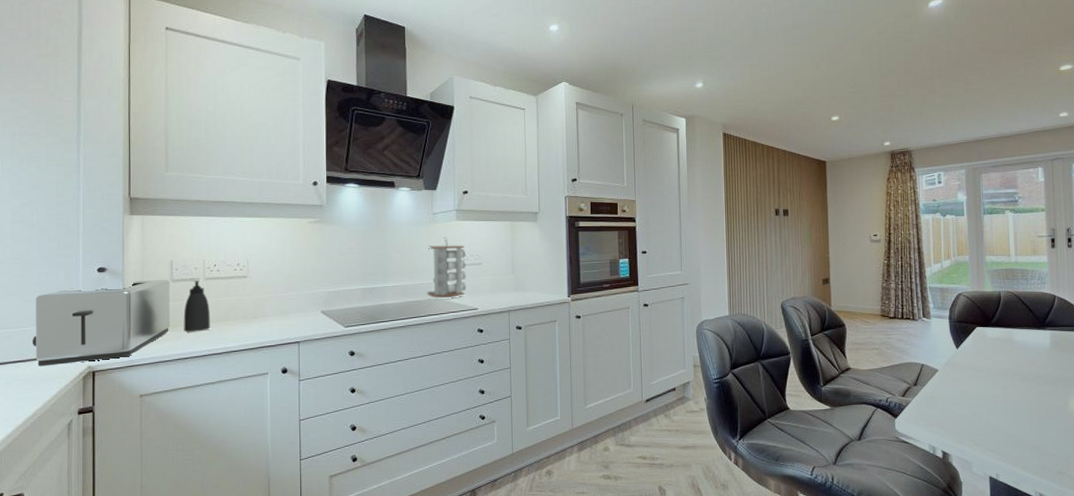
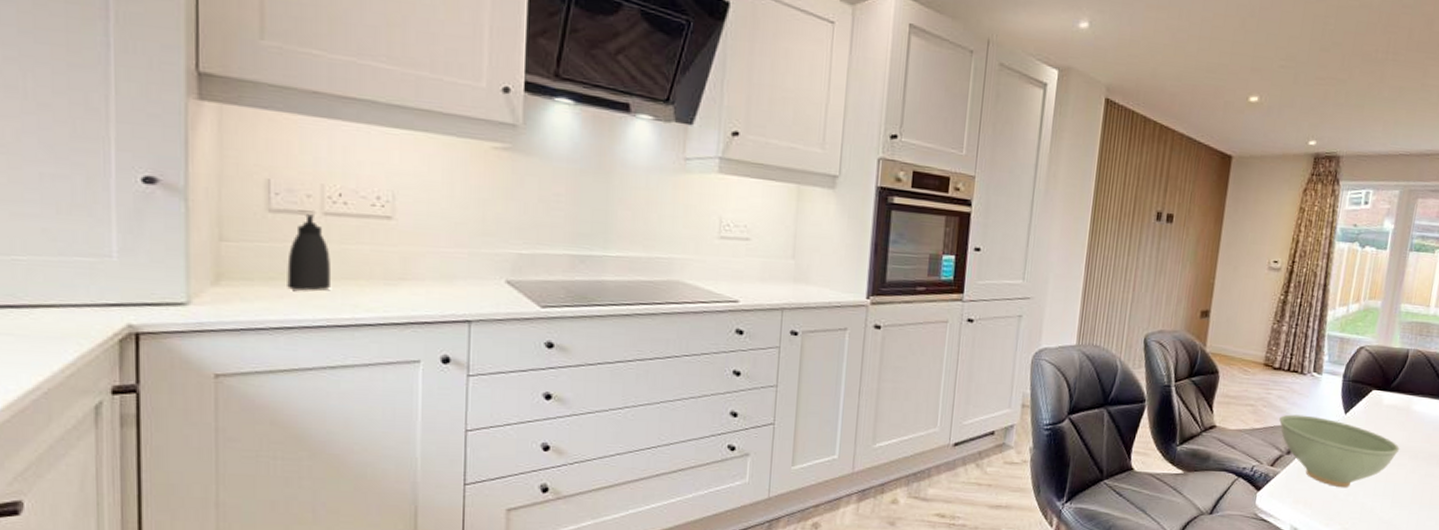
toaster: present [32,279,170,366] -> none [29,203,265,319]
spice rack: present [426,236,466,298] -> none [666,194,728,282]
bowl: none [902,353,1011,409] -> present [1279,414,1400,487]

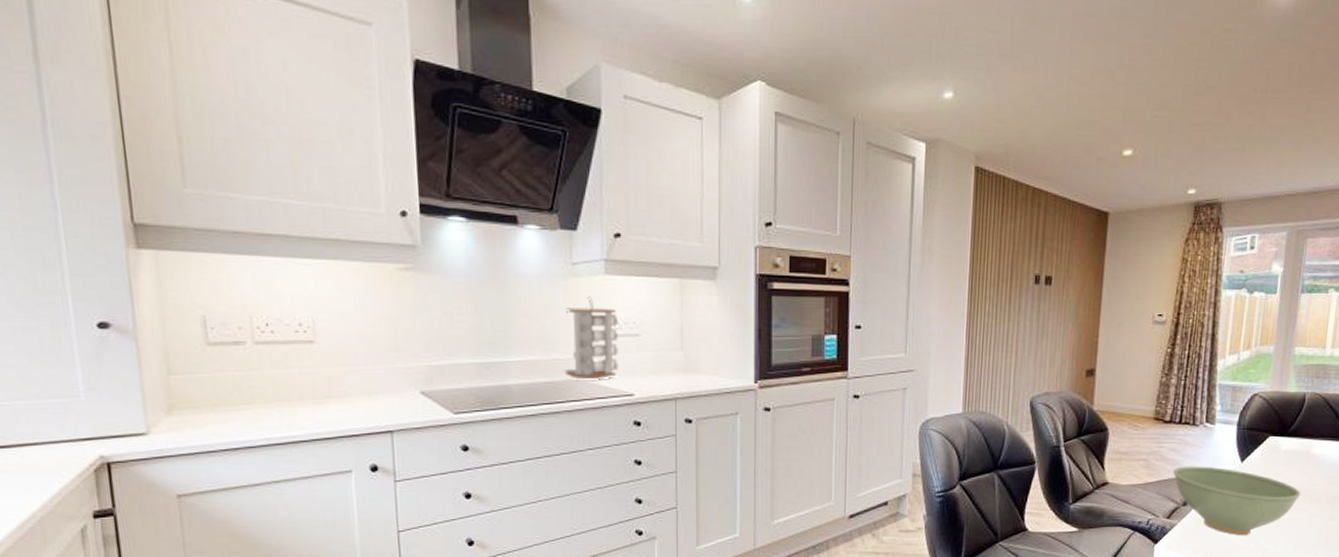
soap dispenser: present [287,214,330,291] -> none [227,344,267,414]
spice rack: none [666,194,728,282] -> present [564,296,619,379]

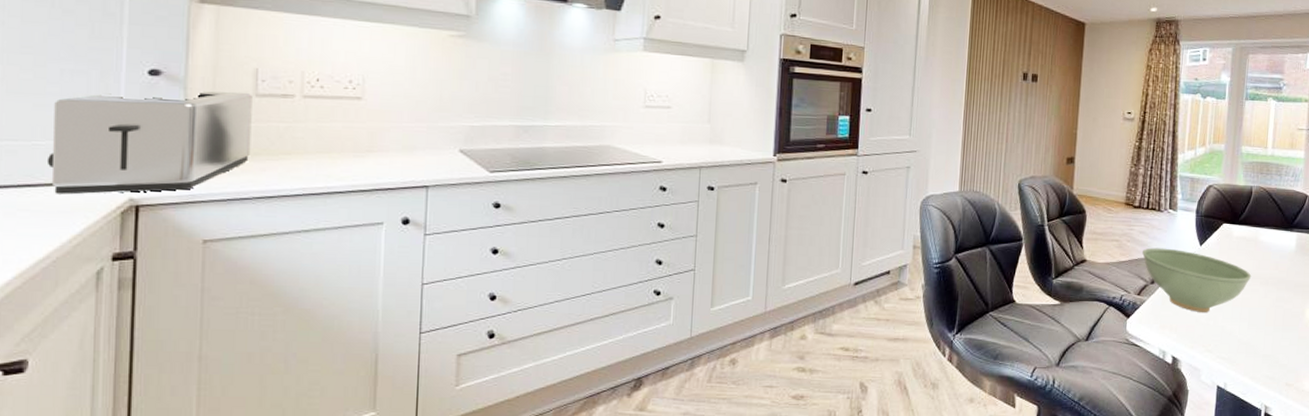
toaster: none [11,341,211,454] -> present [46,91,252,195]
spice rack: present [564,296,619,379] -> none [598,70,652,146]

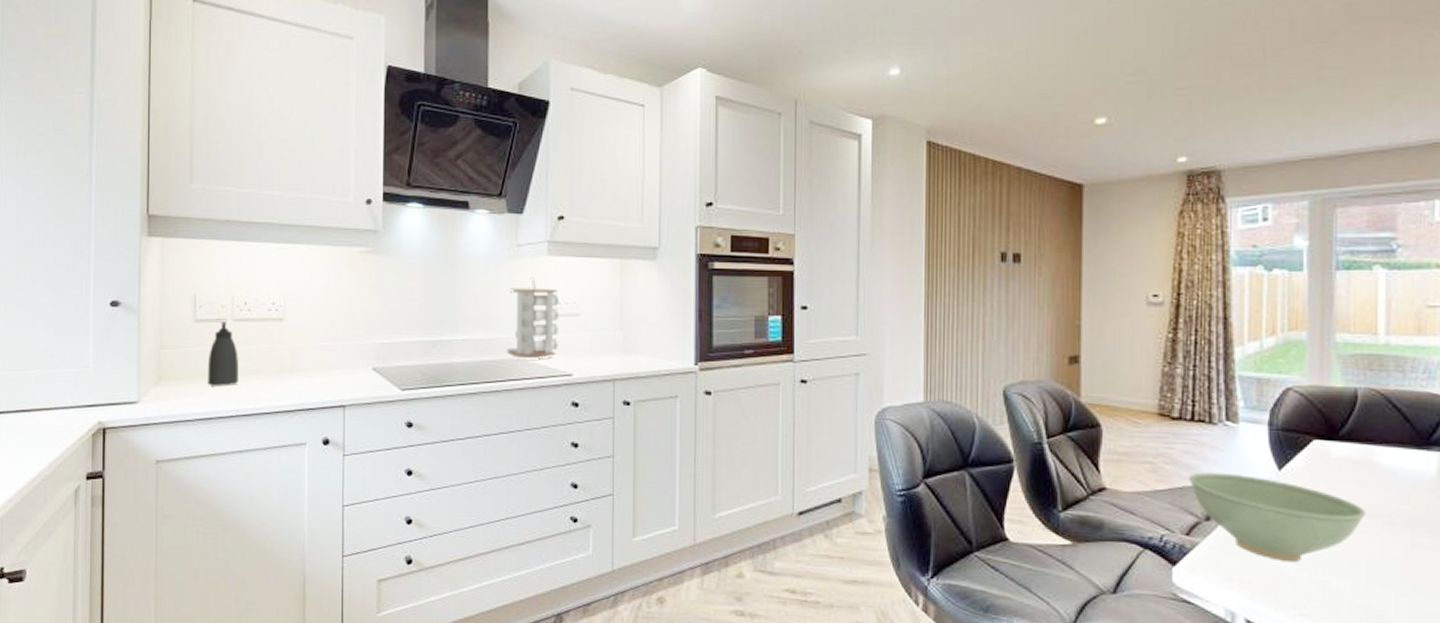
toaster: present [46,91,252,195] -> none [36,318,192,419]
soap dispenser: none [269,97,308,164] -> present [207,321,238,387]
spice rack: none [598,70,652,146] -> present [506,276,559,358]

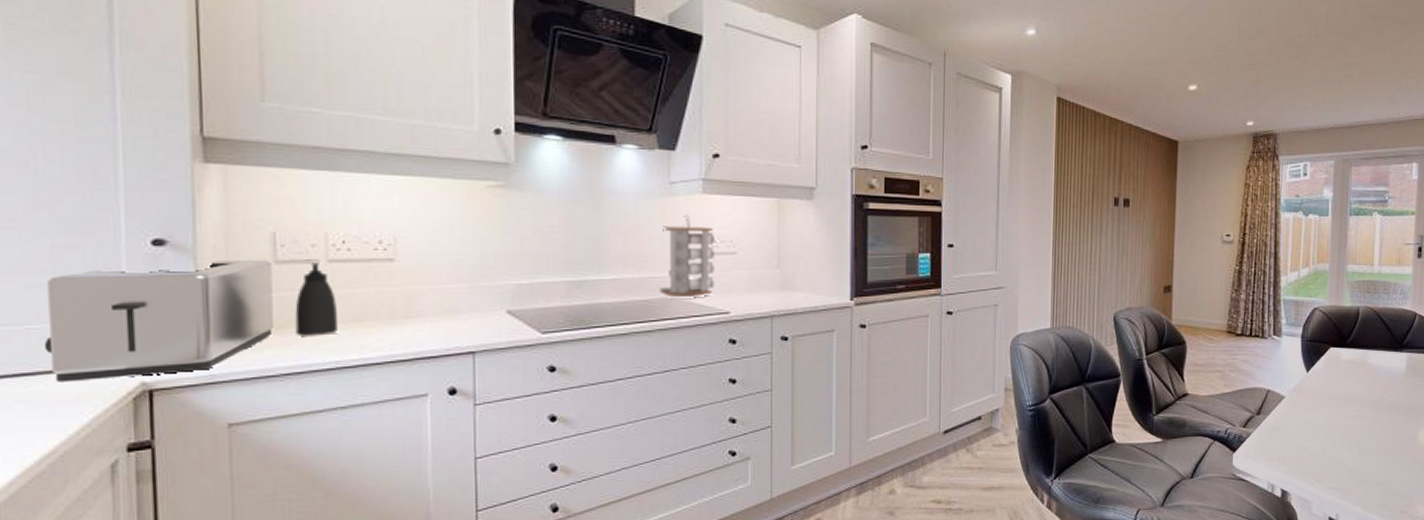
toaster: none [36,318,192,419] -> present [43,259,274,382]
bowl: present [1189,472,1367,561] -> none [1247,376,1361,442]

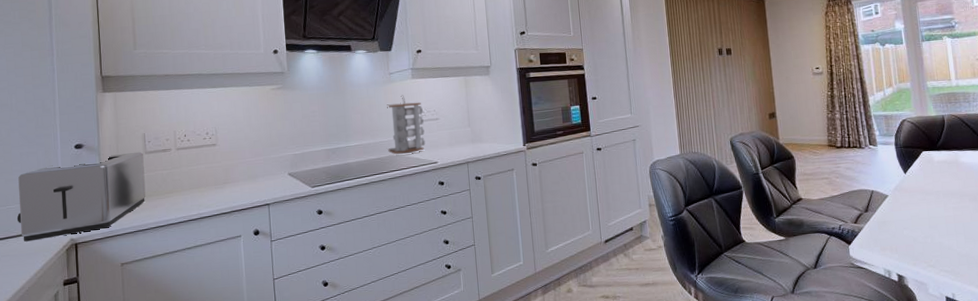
soap dispenser: present [295,262,338,336] -> none [158,151,184,201]

